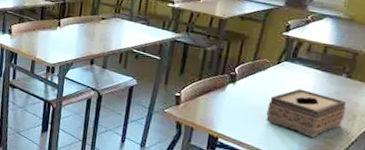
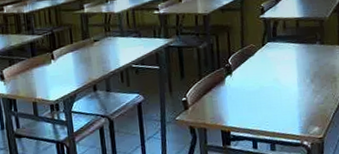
tissue box: present [265,88,346,138] -> none [264,64,328,108]

